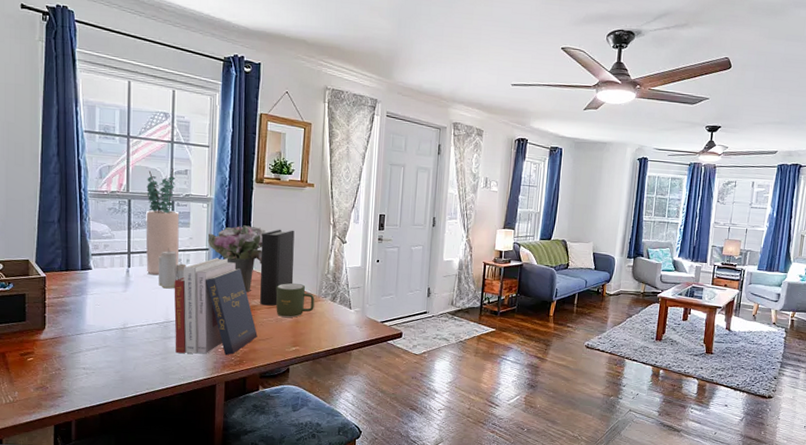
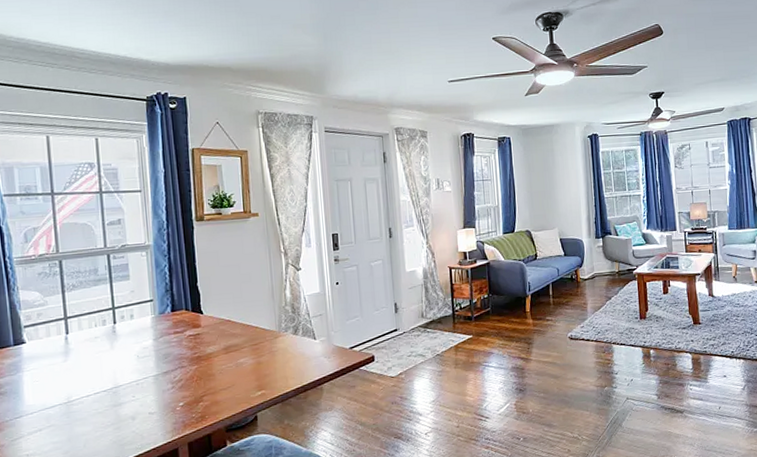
vase: present [145,167,180,276] -> none [77,219,123,338]
candle: present [158,249,186,289] -> none [98,307,131,351]
books: present [174,258,258,356] -> none [119,307,218,421]
flower bouquet: present [207,225,266,292] -> none [150,267,214,340]
book: present [260,229,295,306] -> none [209,265,250,351]
mug: present [275,283,315,318] -> none [231,321,276,361]

